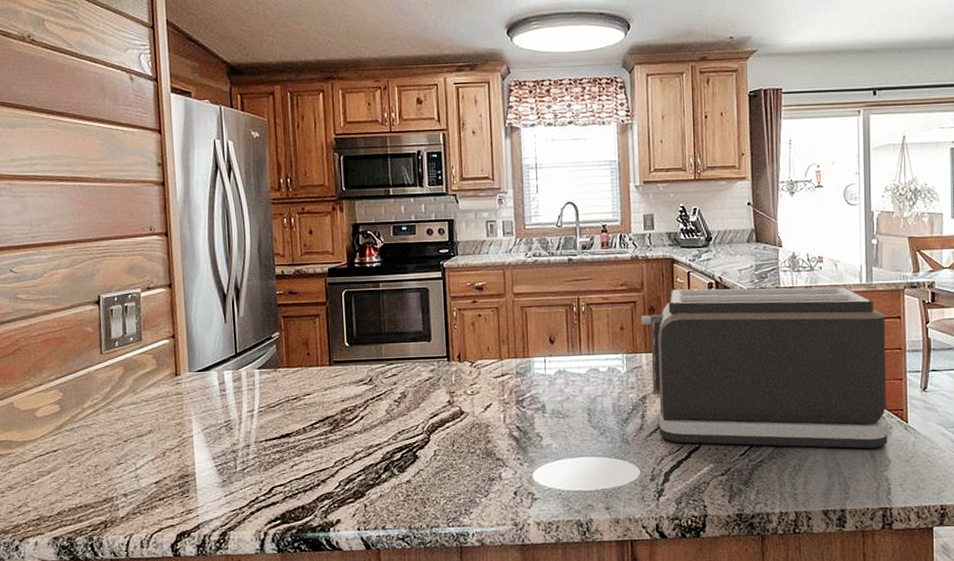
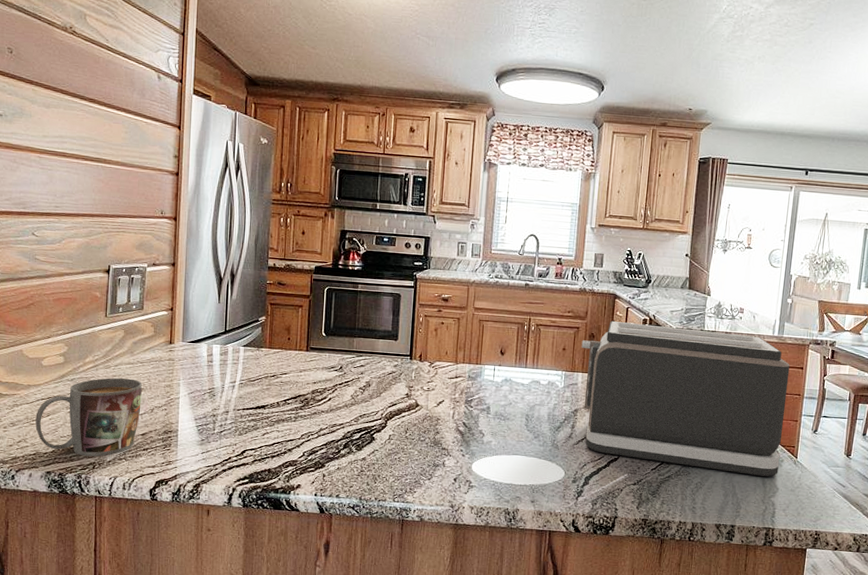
mug: none [35,420,152,515] -> present [35,377,142,457]

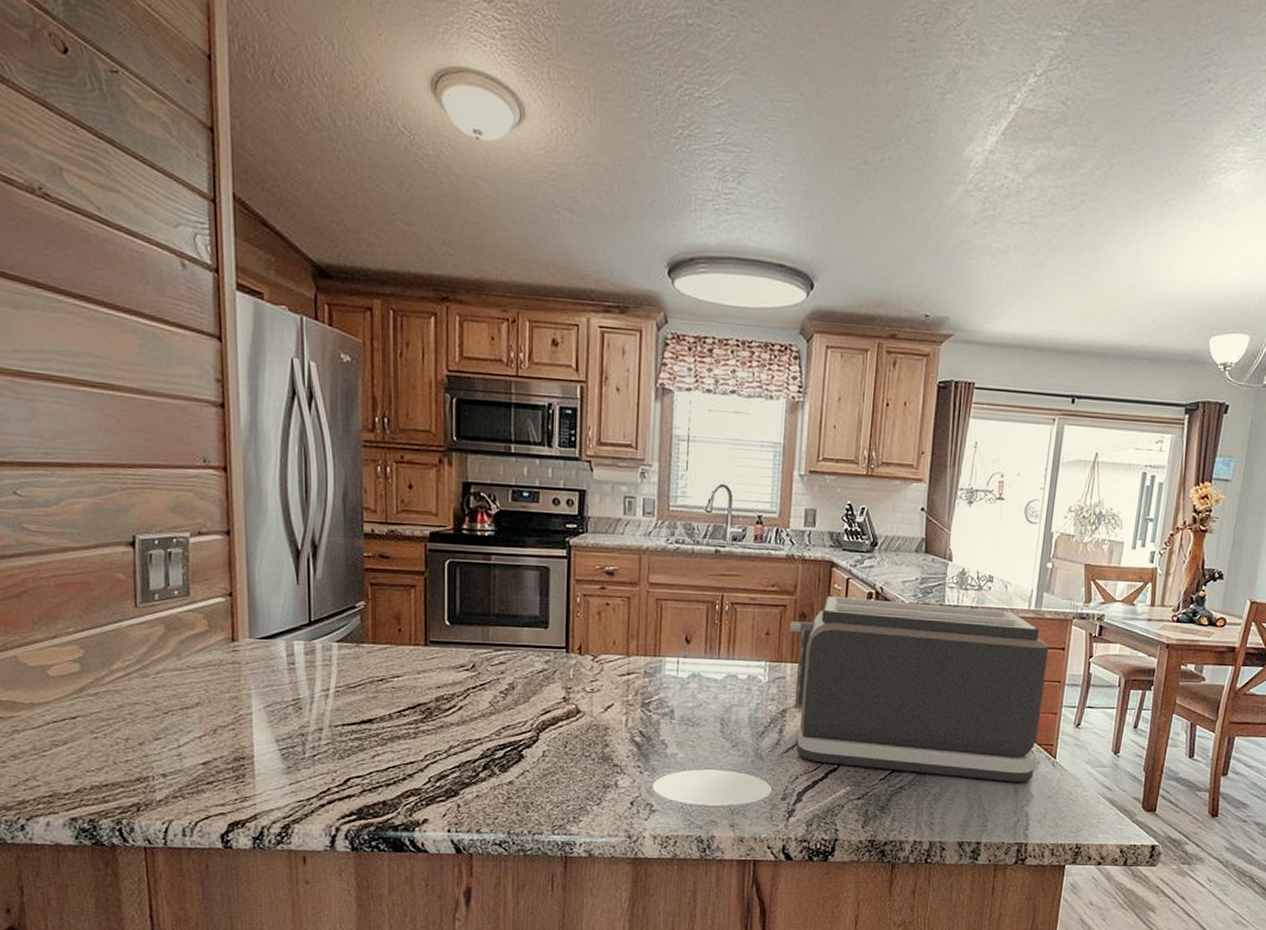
mug: present [35,377,142,457] -> none [46,689,199,796]

